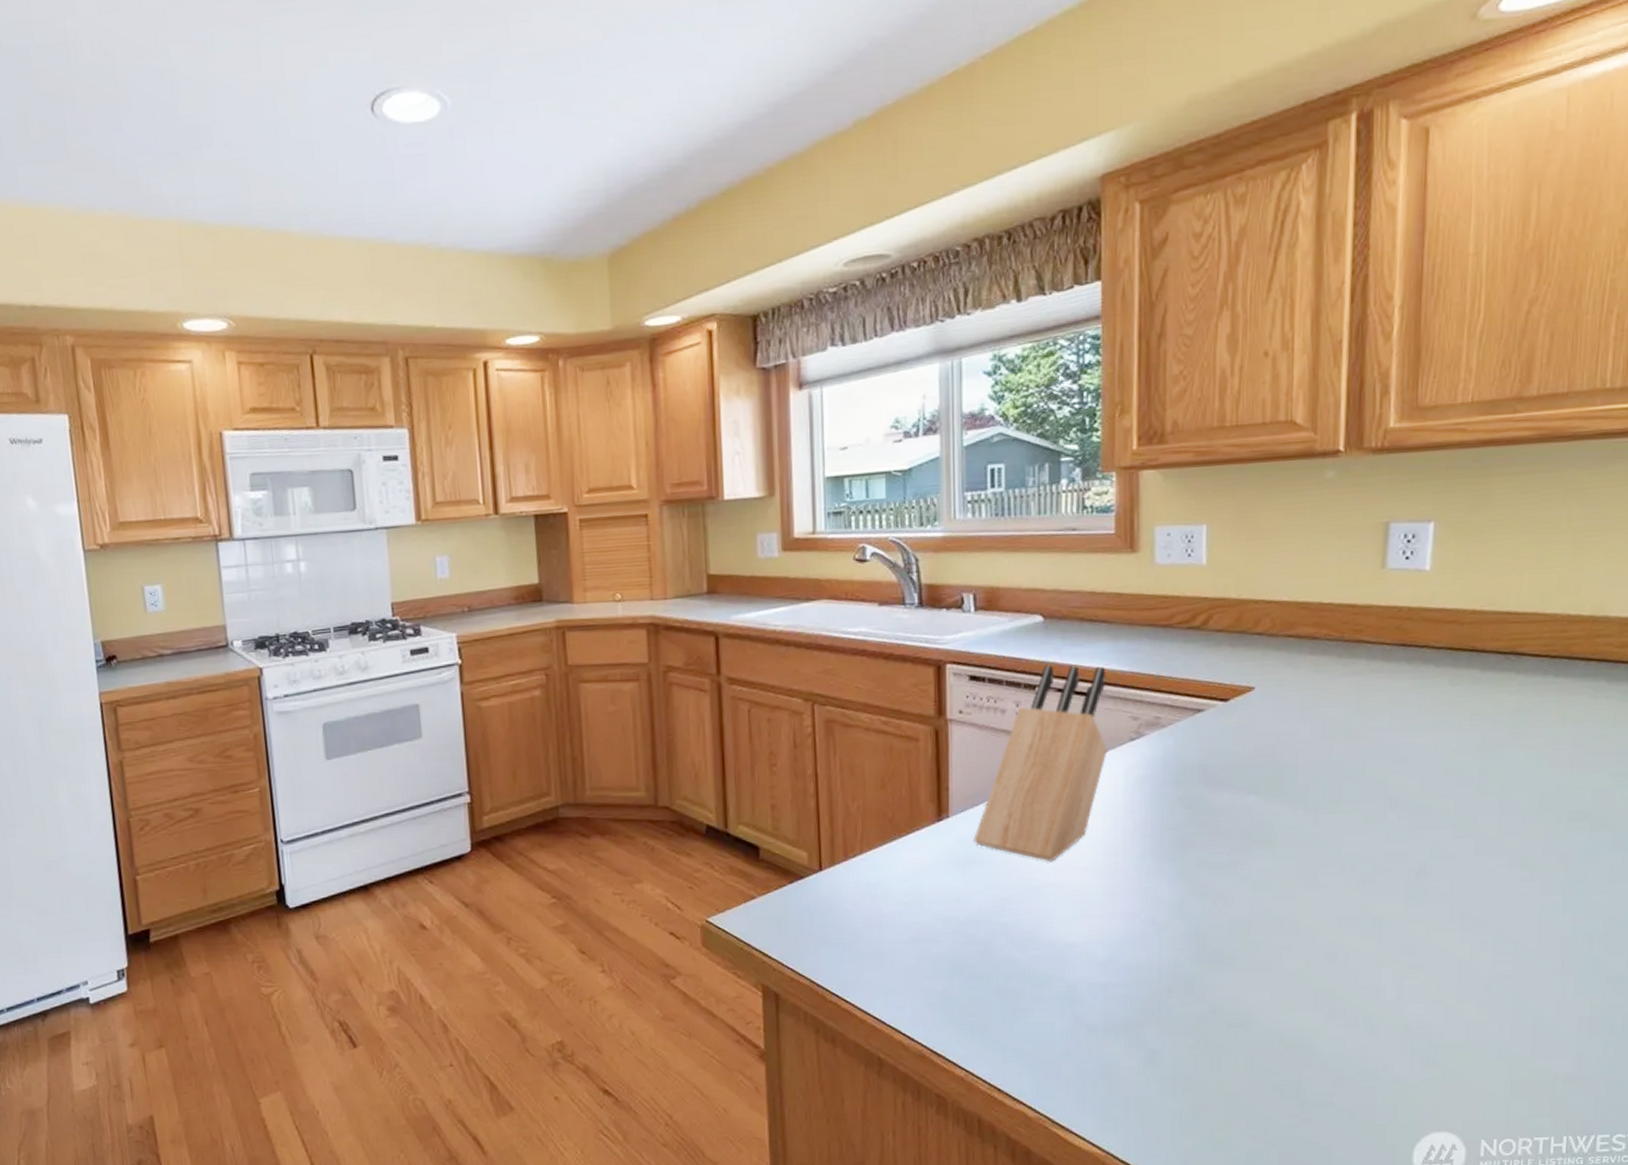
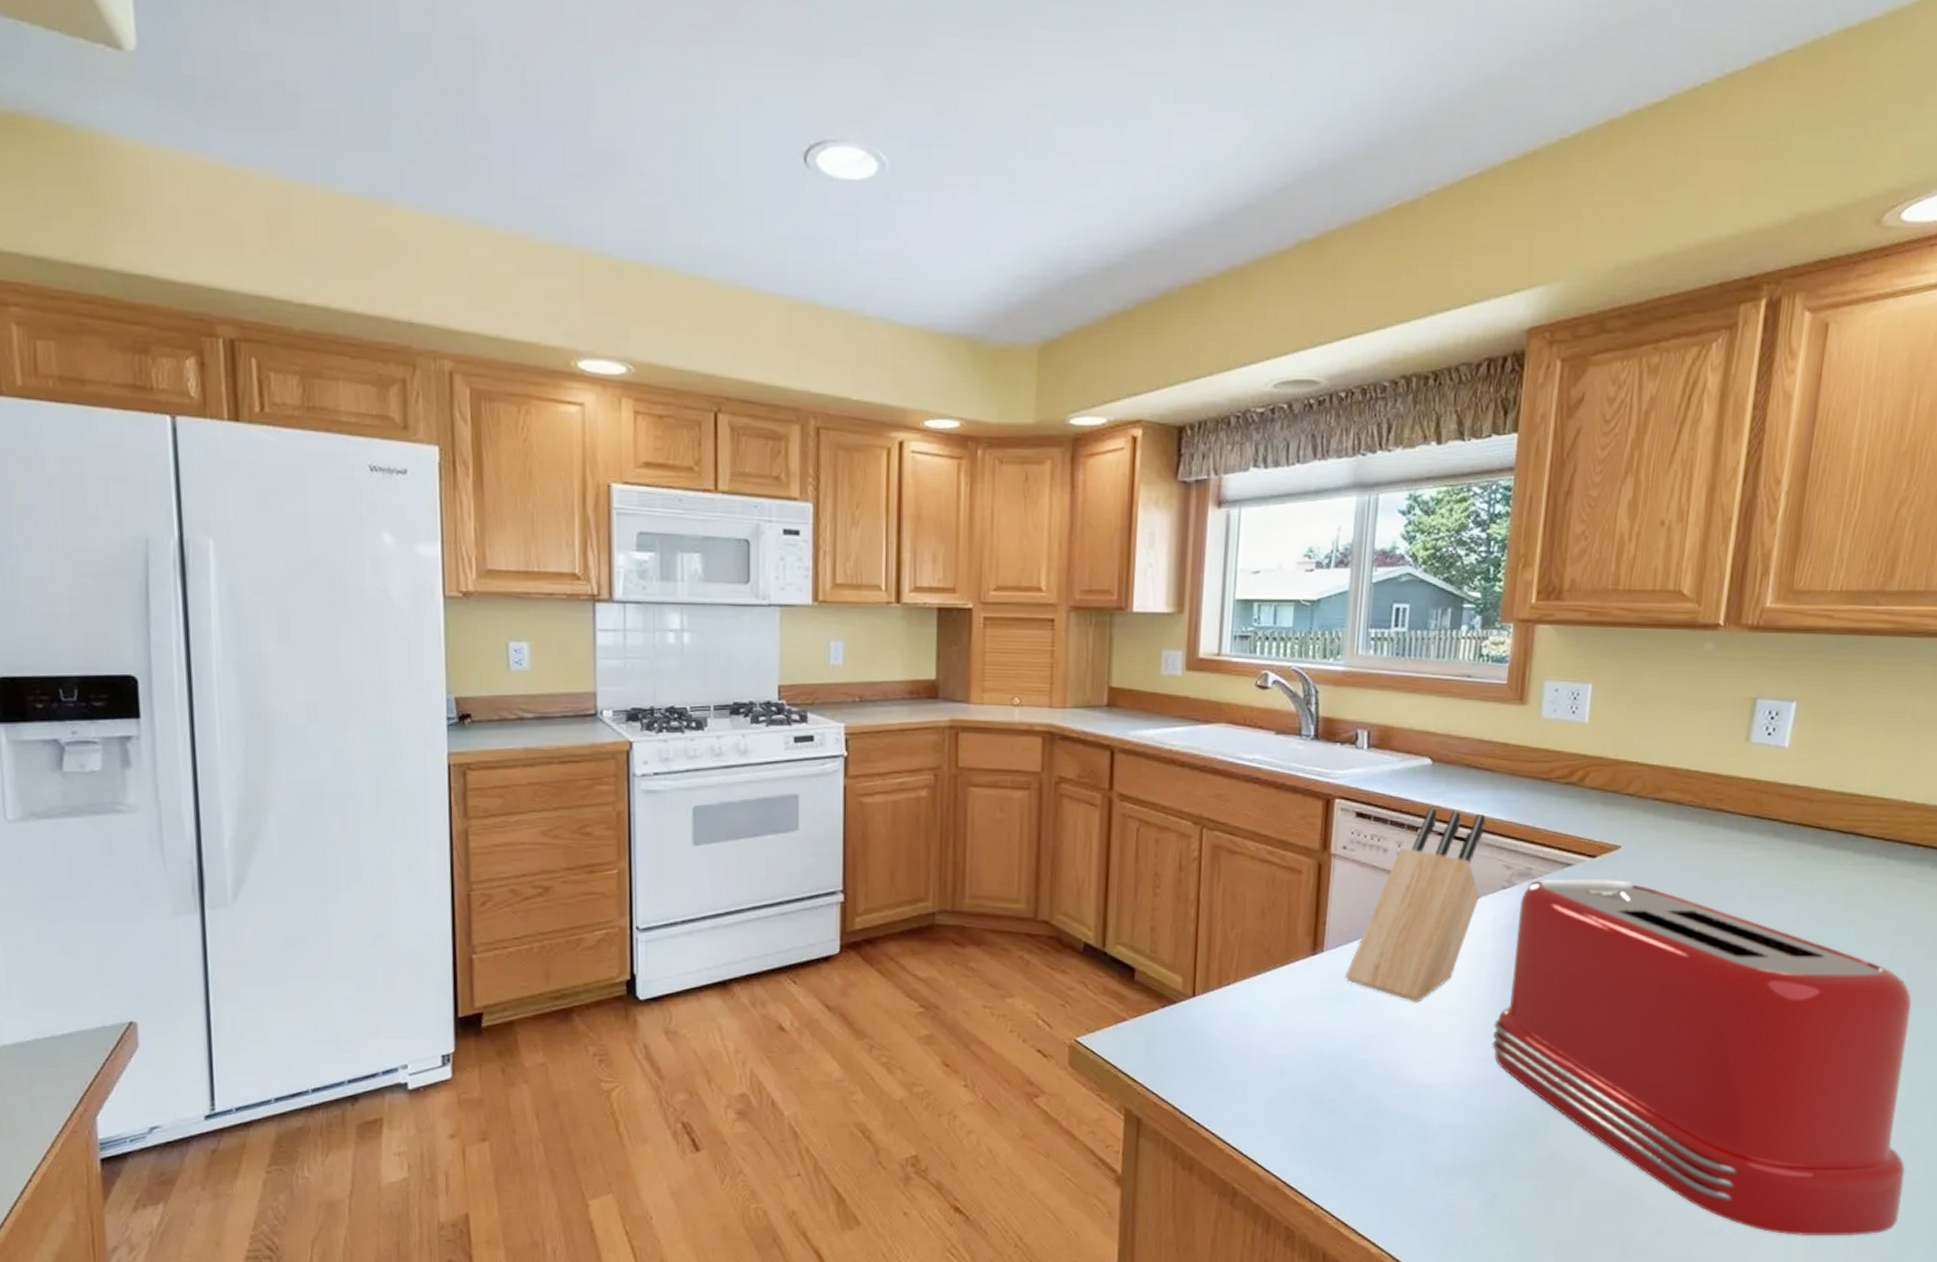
toaster: none [1136,721,1612,1080] -> present [1492,879,1912,1236]

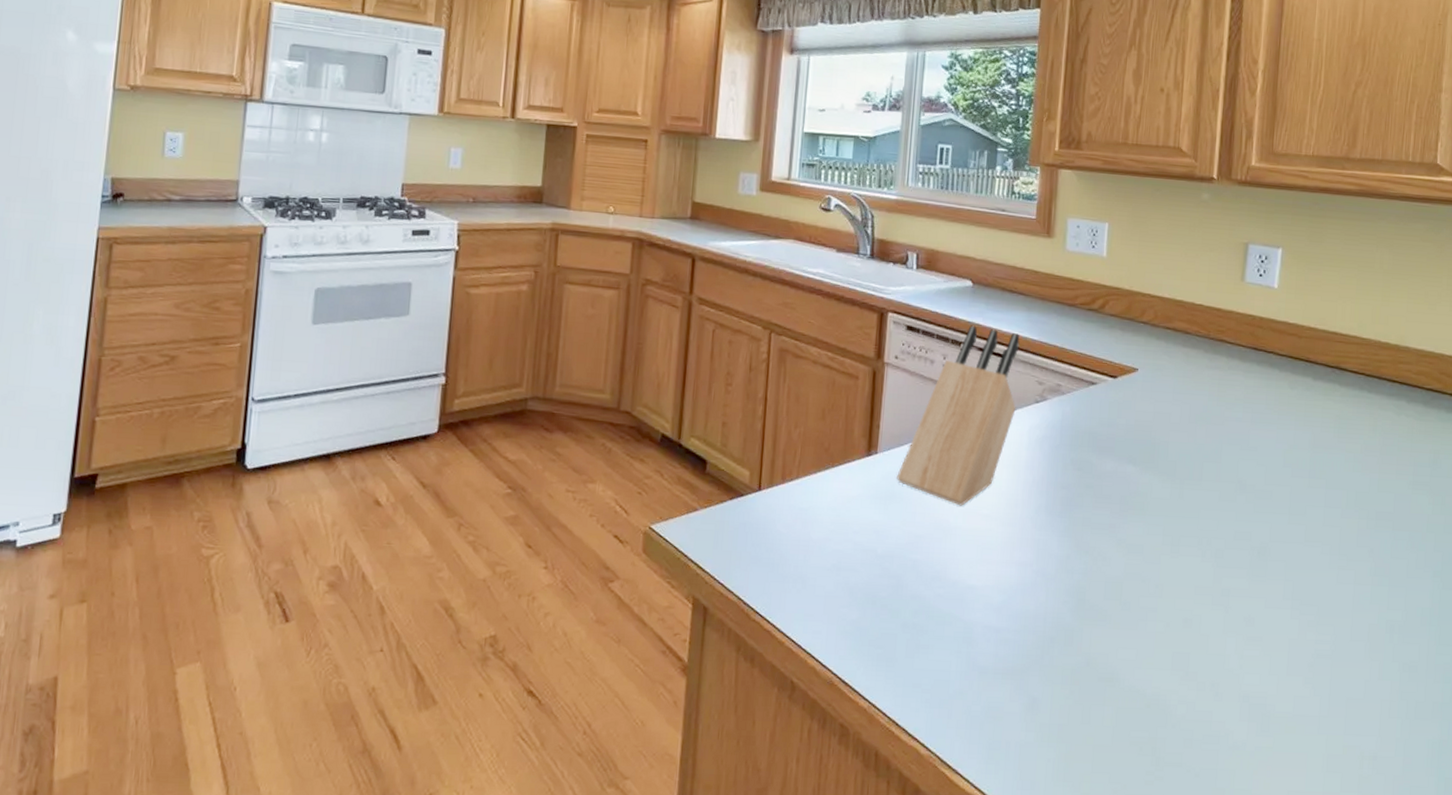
toaster: present [1492,879,1912,1236] -> none [1029,395,1408,755]

